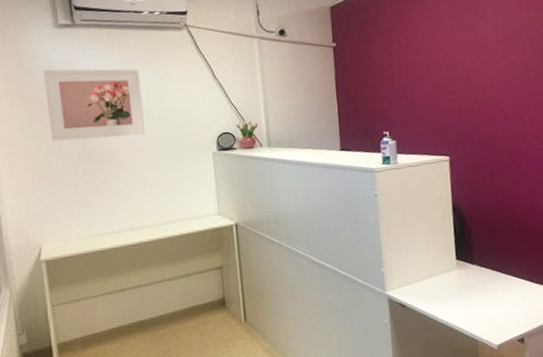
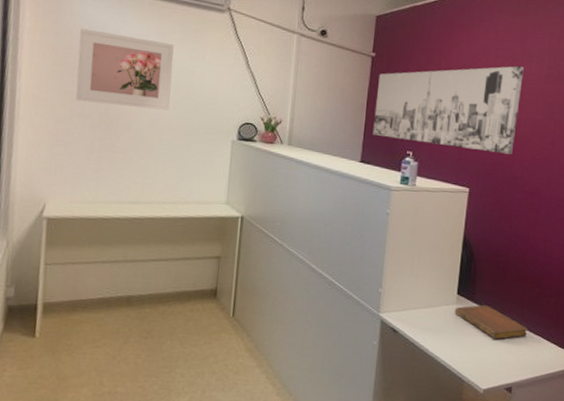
wall art: none [343,31,484,122] -> present [372,66,524,155]
notebook: none [456,265,529,296] -> present [455,305,528,340]

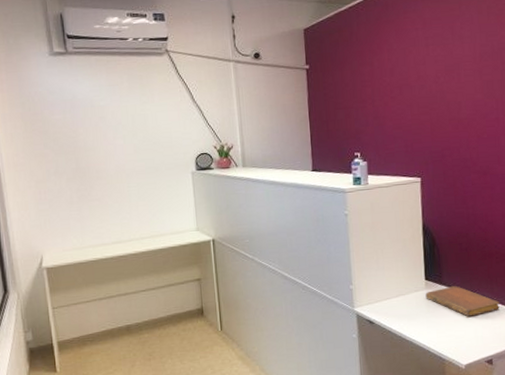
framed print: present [76,28,174,110] -> none [41,93,132,161]
wall art: present [372,66,524,155] -> none [316,50,458,144]

